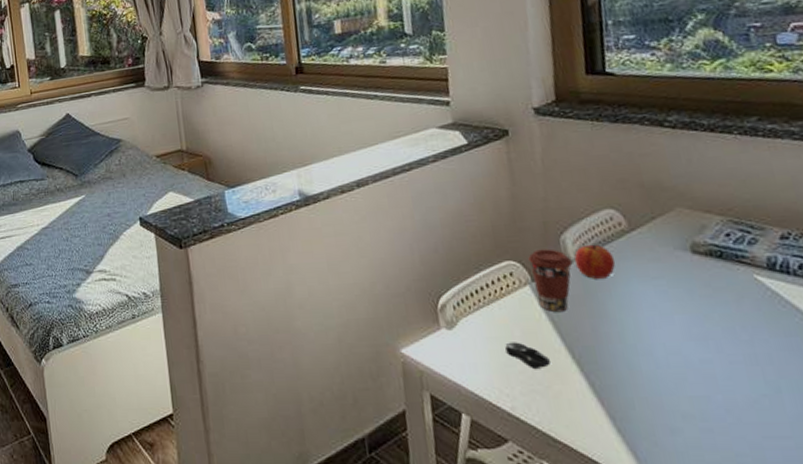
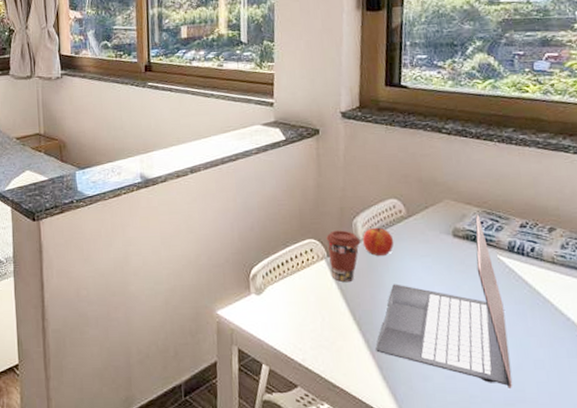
computer mouse: present [505,342,550,368] -> none [301,306,336,328]
laptop: none [604,225,793,445] -> present [376,215,512,388]

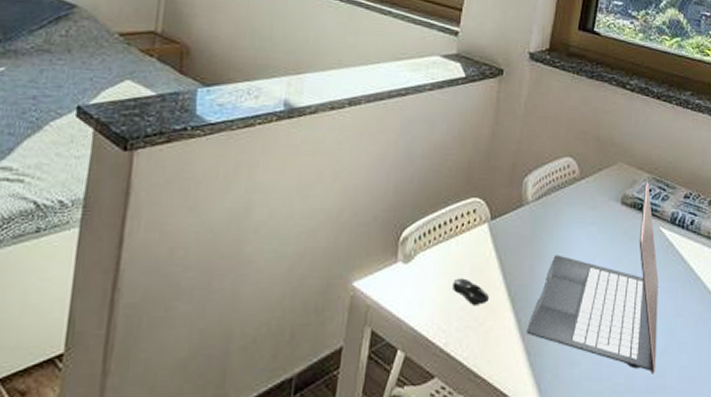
computer mouse: none [301,306,336,328] -> present [453,278,489,305]
coffee cup: present [326,230,361,282] -> none [492,189,529,250]
fruit: present [362,227,394,256] -> none [530,188,563,221]

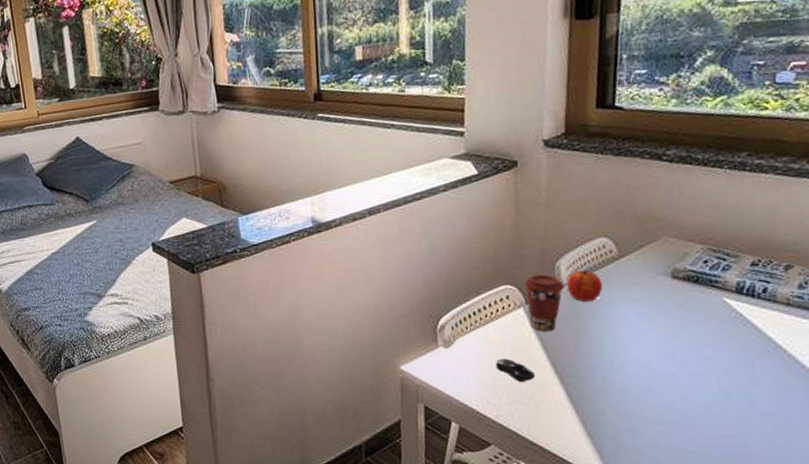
coffee cup: none [492,189,529,250] -> present [524,274,565,331]
laptop: present [527,182,659,374] -> none [579,253,734,443]
fruit: none [530,188,563,221] -> present [566,270,603,302]

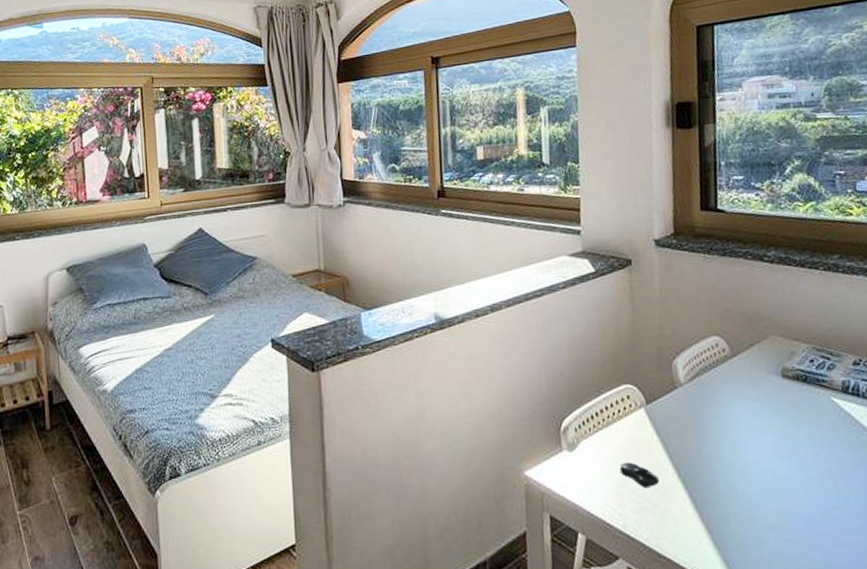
coffee cup: present [524,274,565,331] -> none [644,373,683,433]
fruit: present [566,270,603,302] -> none [684,369,719,402]

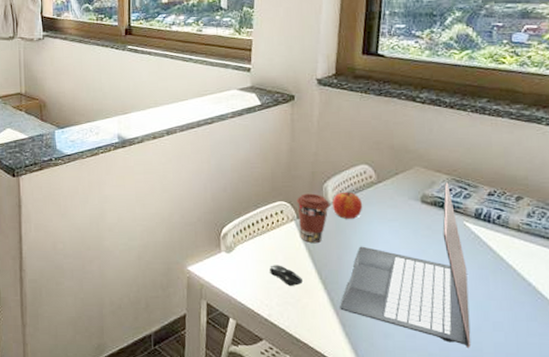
coffee cup: none [644,373,683,433] -> present [297,193,330,243]
fruit: none [684,369,719,402] -> present [332,191,363,219]
laptop: none [704,352,856,551] -> present [340,182,471,348]

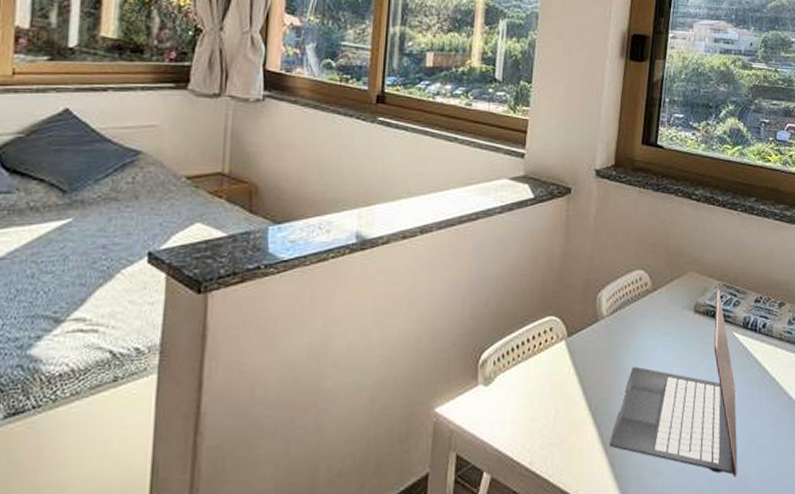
computer mouse: present [270,265,302,286] -> none [534,396,570,422]
coffee cup: present [297,193,330,243] -> none [568,305,604,366]
fruit: present [332,191,363,219] -> none [605,302,638,335]

